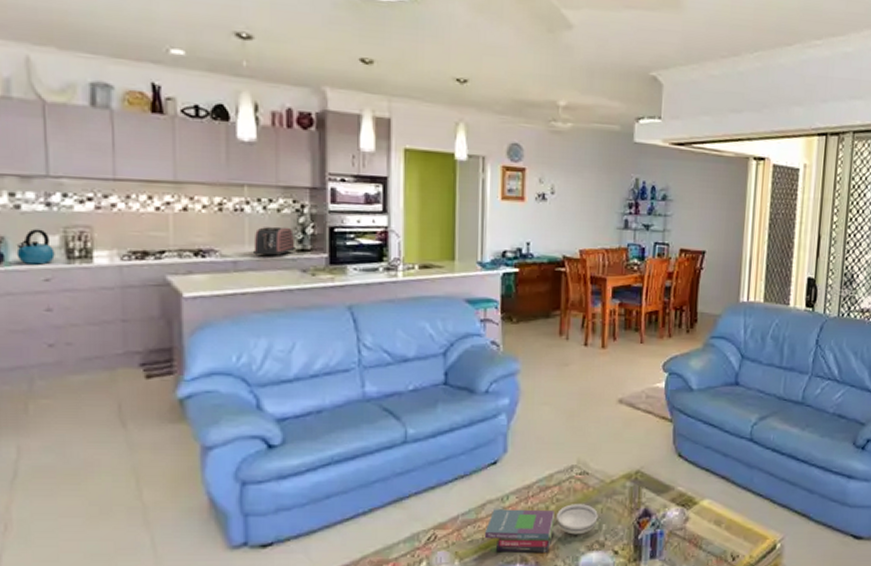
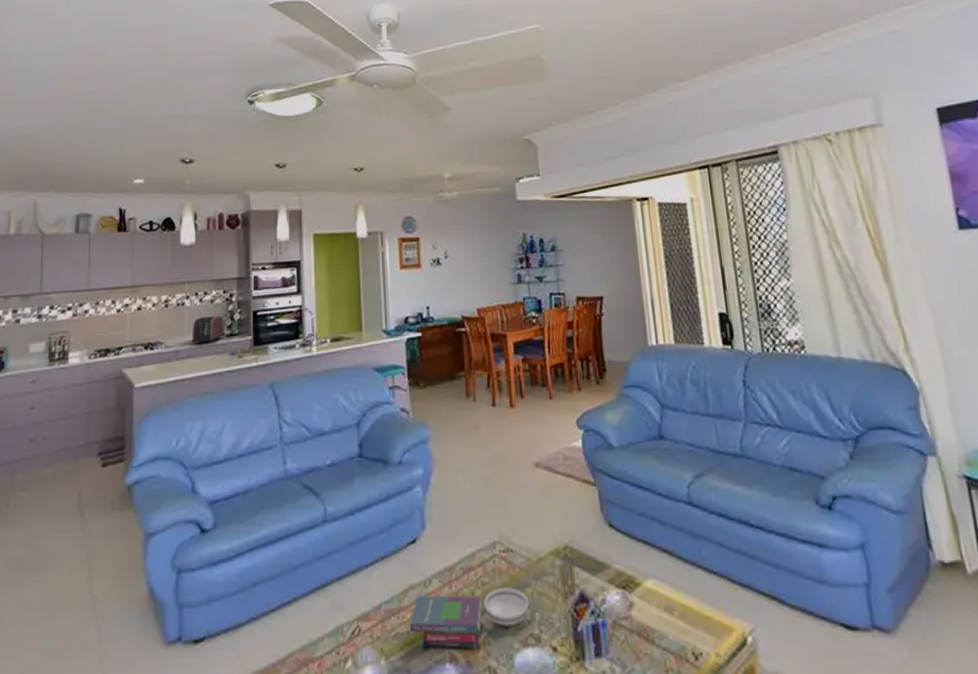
kettle: present [16,229,55,265] -> none [13,338,41,369]

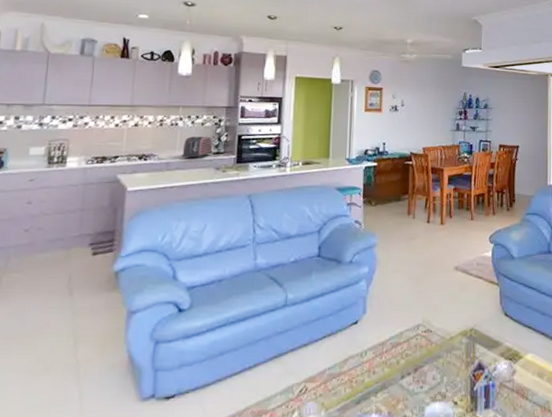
books: present [409,595,483,651] -> none [346,364,405,404]
bowl: present [484,588,529,627] -> none [406,359,440,387]

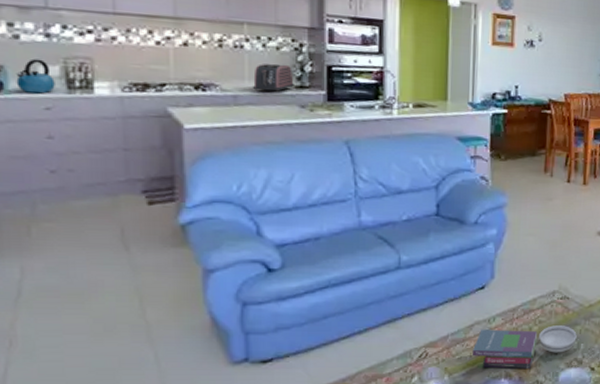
kettle: none [13,142,40,169] -> present [16,58,55,94]
books: none [346,364,405,404] -> present [471,329,538,370]
bowl: none [406,359,440,387] -> present [539,325,577,353]

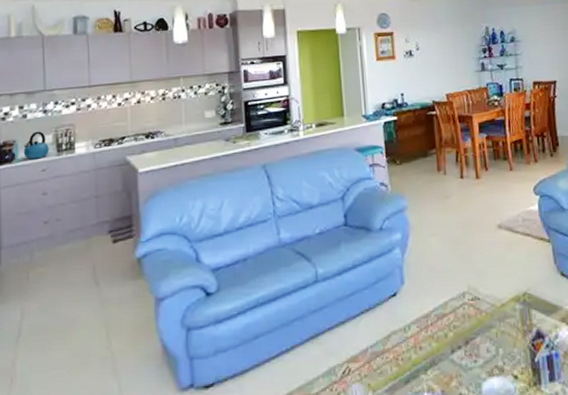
toaster: present [253,63,294,92] -> none [188,106,220,132]
books: present [471,329,538,370] -> none [392,337,455,382]
bowl: present [539,325,577,353] -> none [455,329,494,361]

